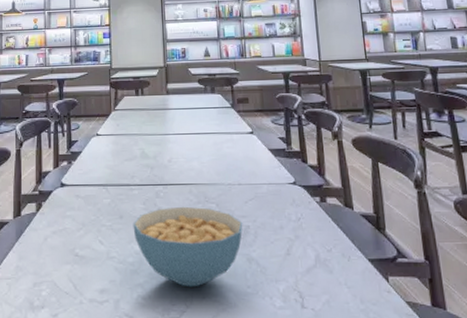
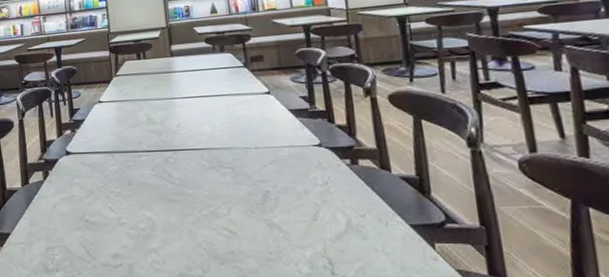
cereal bowl: present [133,206,243,287] -> none [142,171,262,253]

